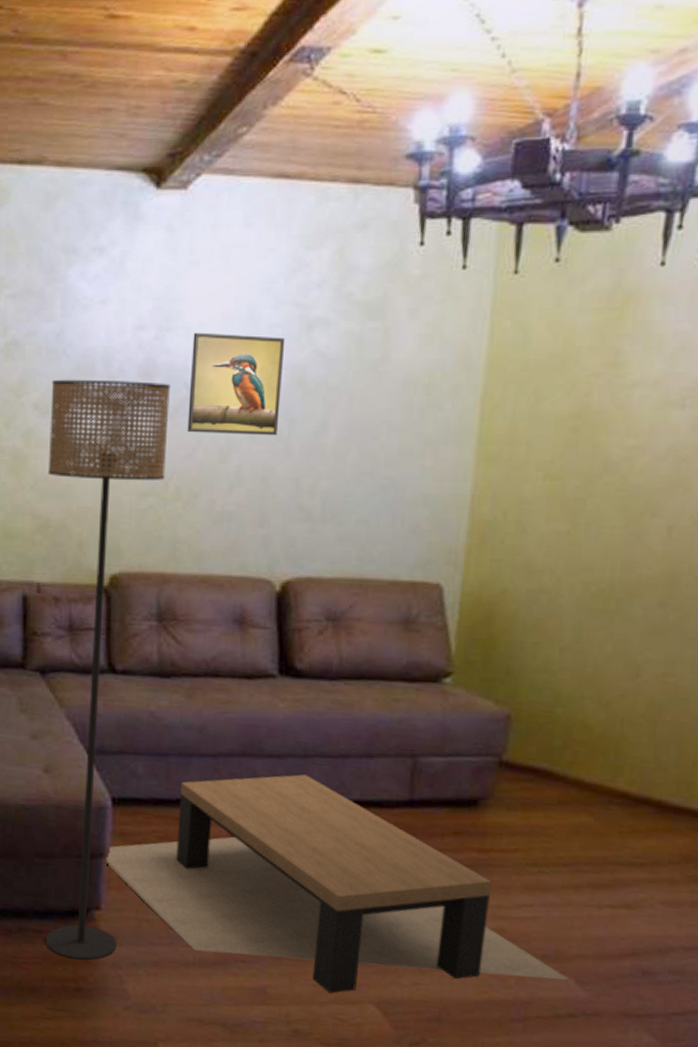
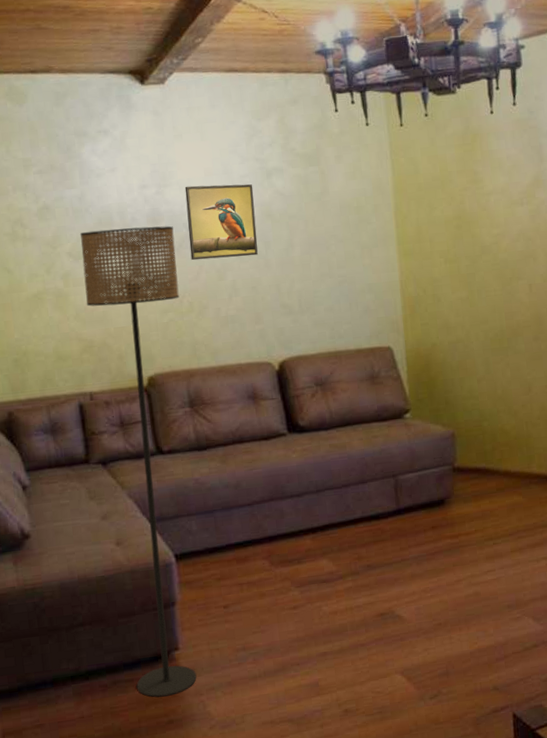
coffee table: present [105,774,569,993] -> none [177,505,529,673]

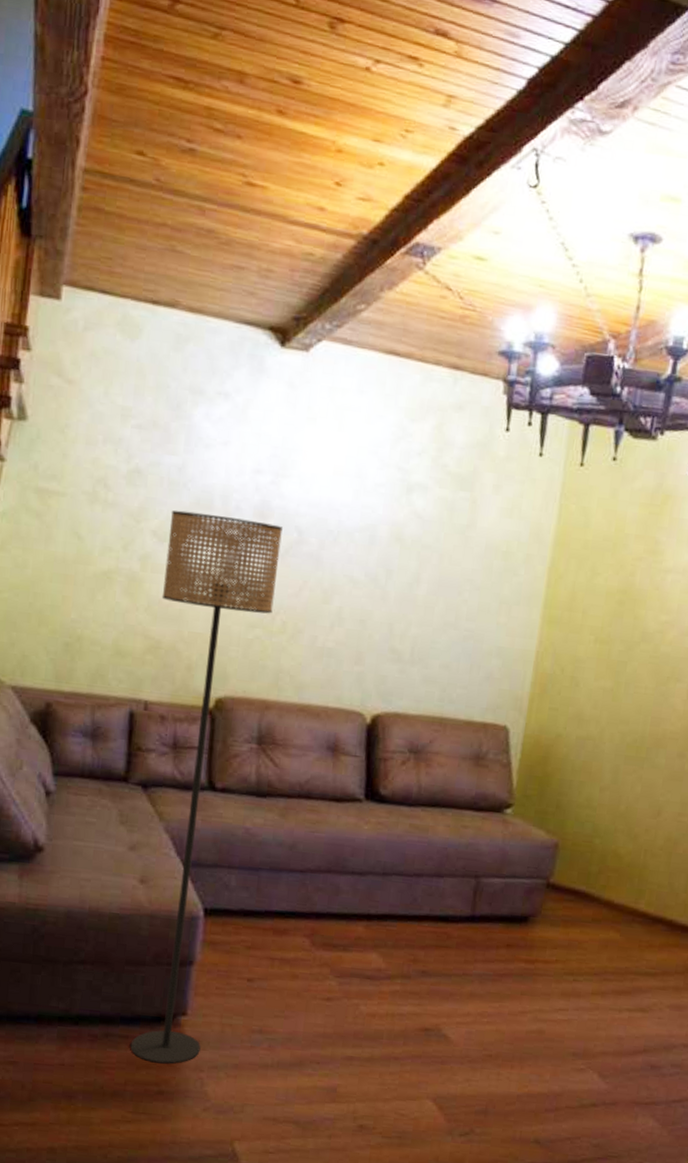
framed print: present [184,184,258,261] -> none [295,482,388,584]

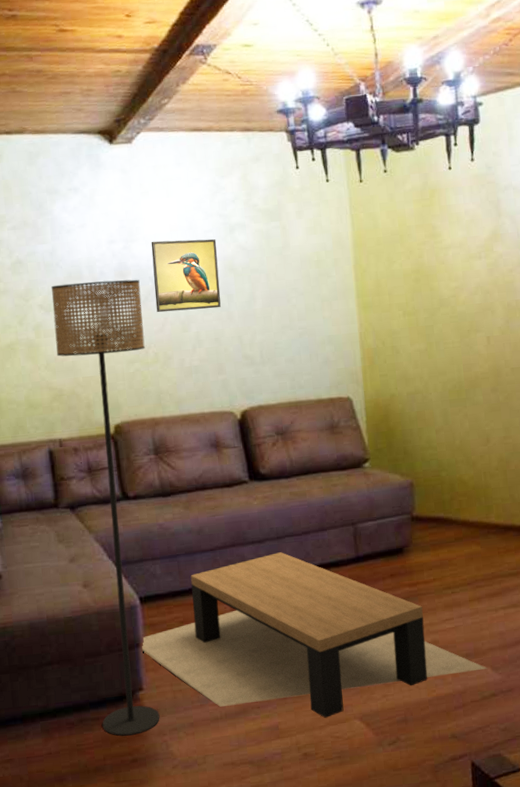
coffee table: none [194,890,594,1091] -> present [141,552,487,718]
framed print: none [295,482,388,584] -> present [151,238,221,313]

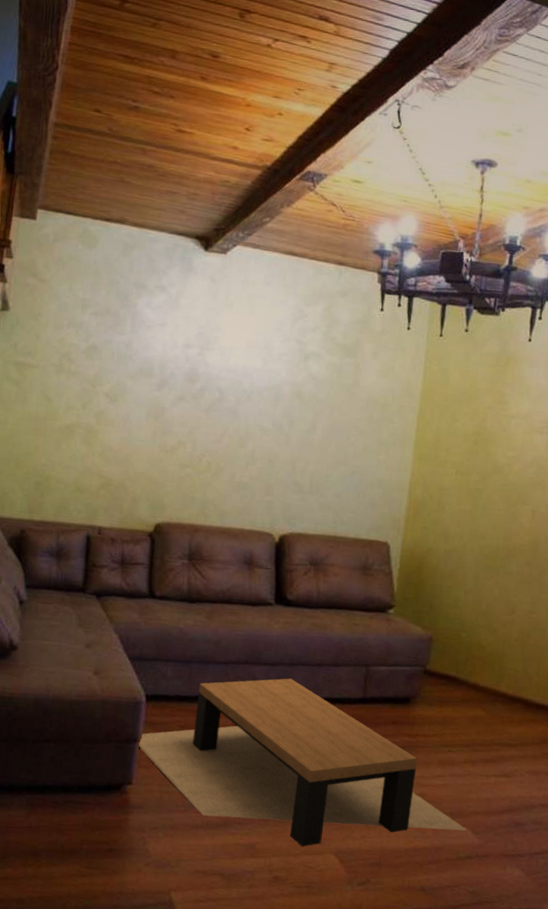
floor lamp: present [50,279,160,736] -> none [86,377,207,826]
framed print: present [151,238,221,313] -> none [218,353,290,431]

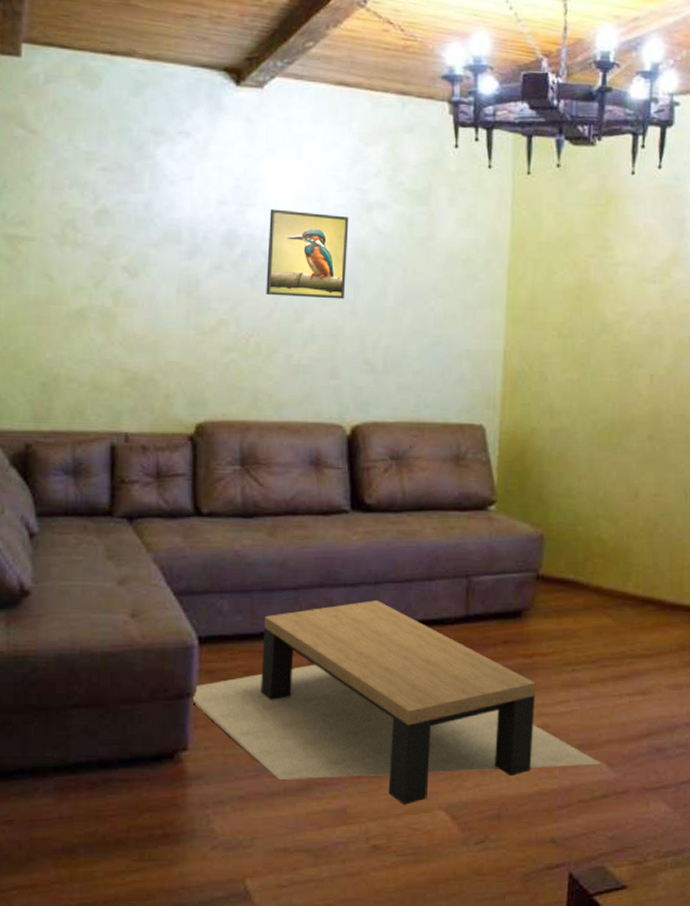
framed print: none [218,353,290,431] -> present [266,209,349,299]

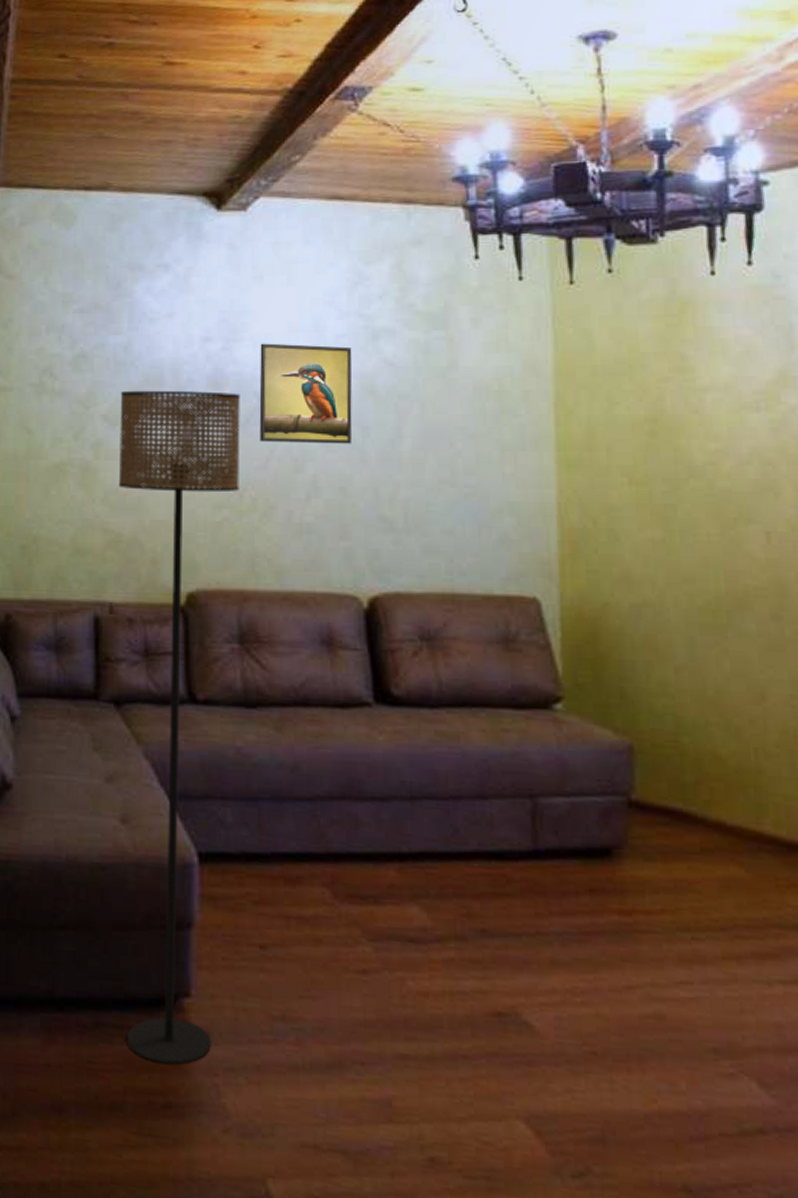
floor lamp: none [131,245,250,804] -> present [118,390,240,1065]
coffee table: present [192,600,602,805] -> none [194,820,750,1106]

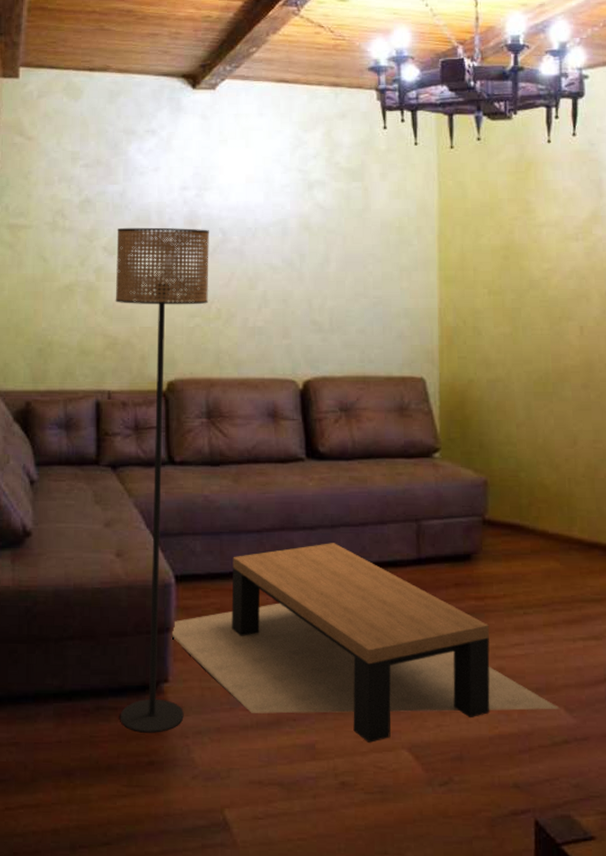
coffee table: none [194,820,750,1106] -> present [171,543,560,743]
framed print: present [259,343,353,444] -> none [224,191,293,268]

